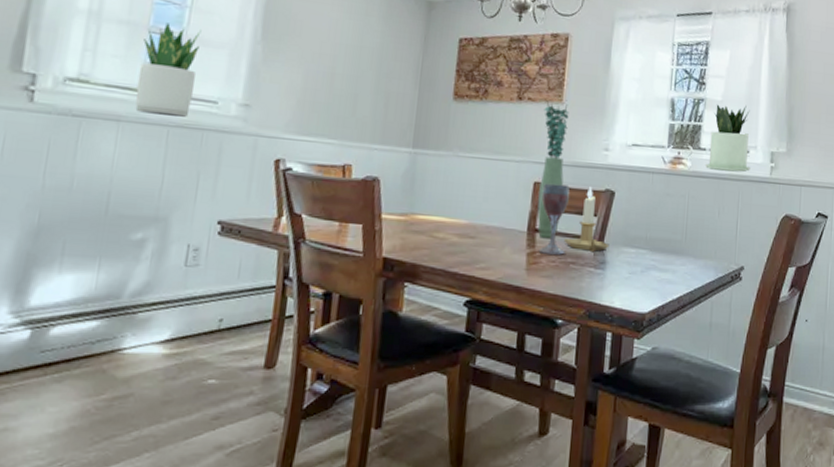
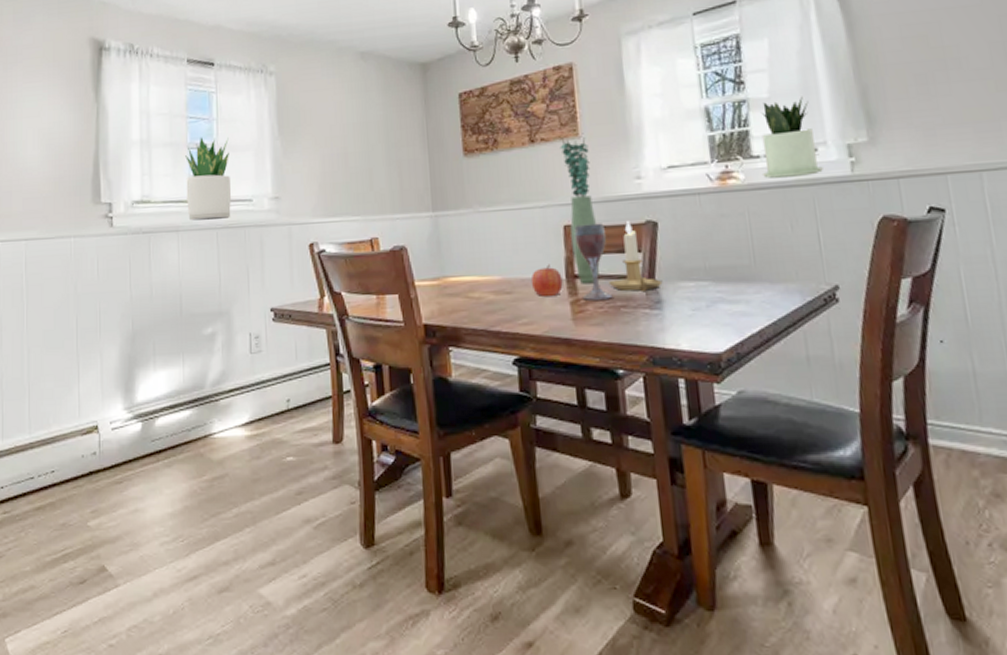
fruit: none [494,215,524,247] -> present [530,264,563,298]

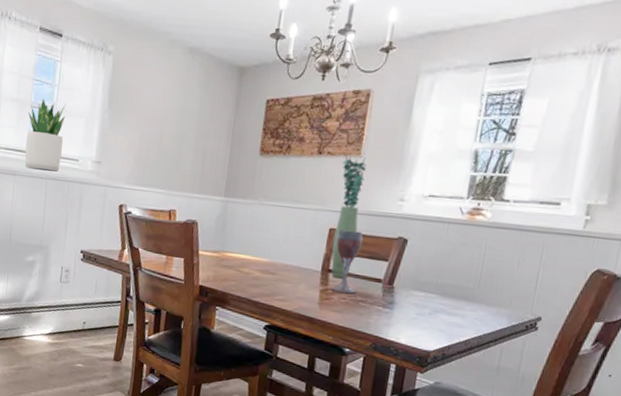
fruit: present [530,264,563,298] -> none [292,257,319,284]
candlestick: present [608,221,663,293] -> none [354,234,399,294]
planter: present [761,96,823,179] -> none [506,155,567,225]

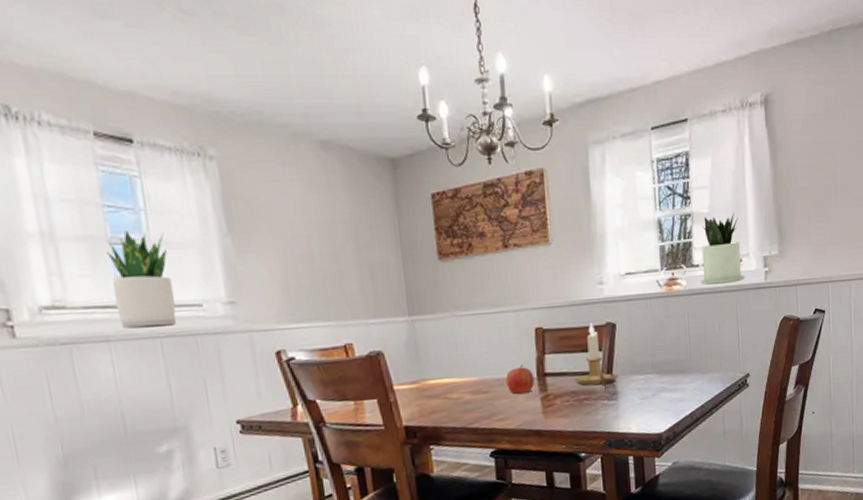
fruit: none [292,257,319,284] -> present [505,364,535,395]
vase: present [330,154,367,279] -> none [532,244,567,382]
cup: present [330,229,363,294] -> none [544,325,577,396]
candlestick: none [354,234,399,294] -> present [573,323,619,387]
planter: none [506,155,567,225] -> present [699,213,745,286]

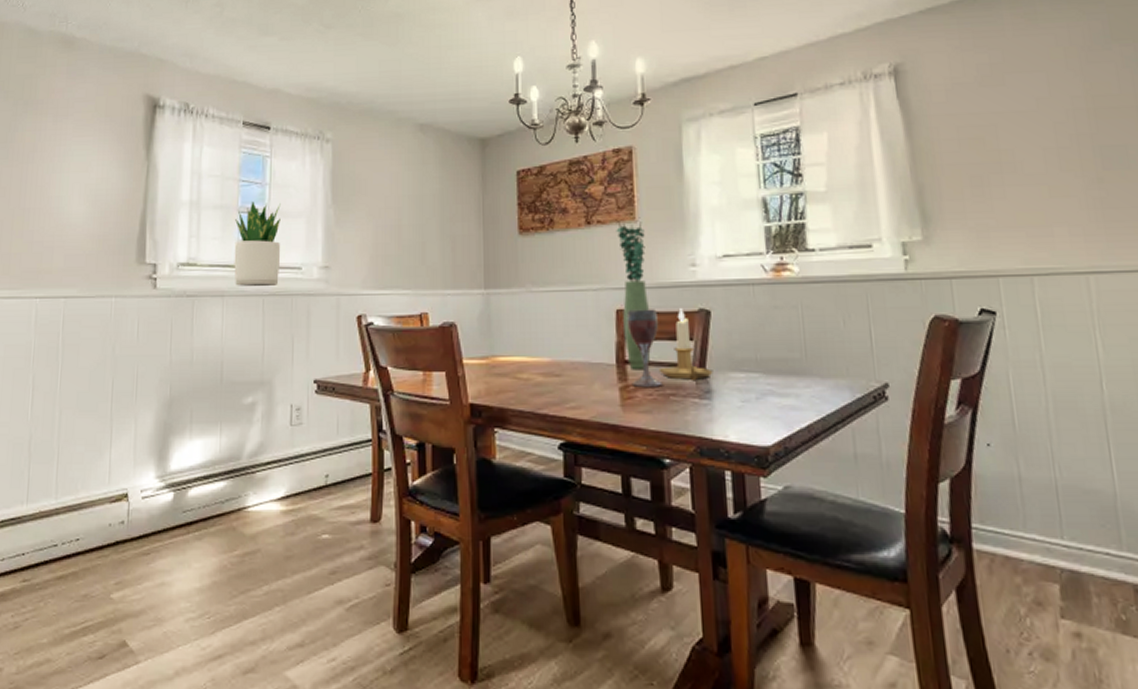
fruit: present [505,364,535,395] -> none [580,348,613,382]
vase: none [532,244,567,382] -> present [616,221,651,370]
cup: none [544,325,577,396] -> present [626,309,663,387]
planter: present [699,213,745,286] -> none [816,192,877,274]

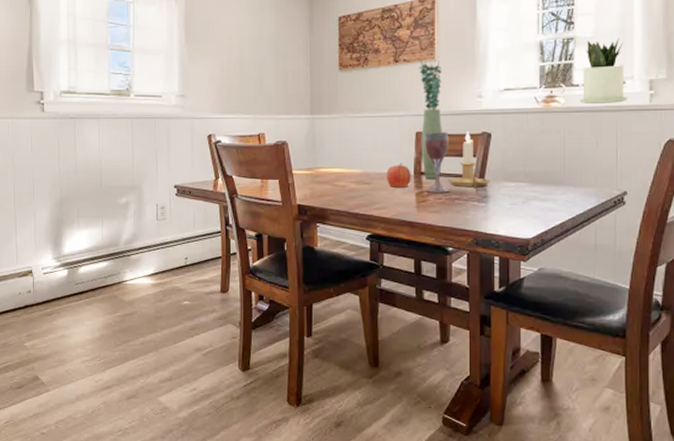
planter: present [234,201,281,287] -> none [106,40,144,111]
fruit: none [580,348,613,382] -> present [386,162,411,189]
planter: none [816,192,877,274] -> present [578,37,628,105]

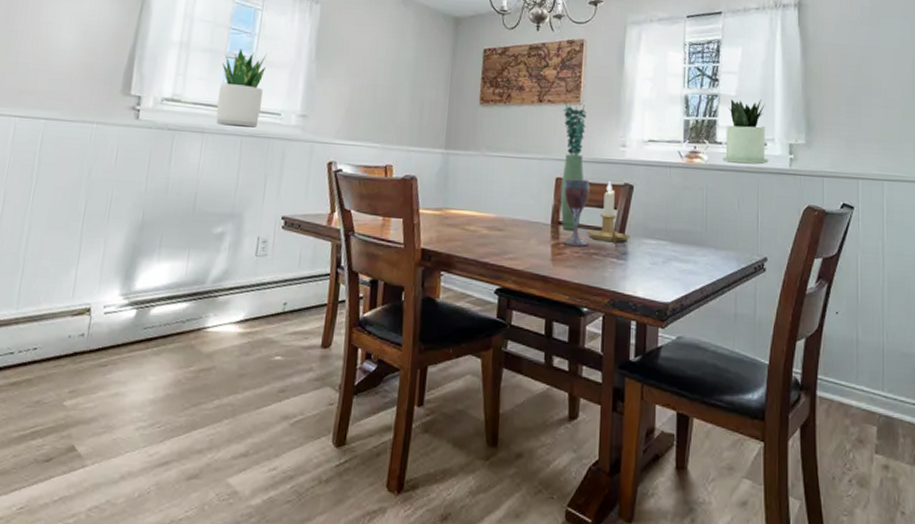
planter: none [106,40,144,111] -> present [216,49,267,128]
fruit: present [386,162,411,189] -> none [521,209,548,239]

